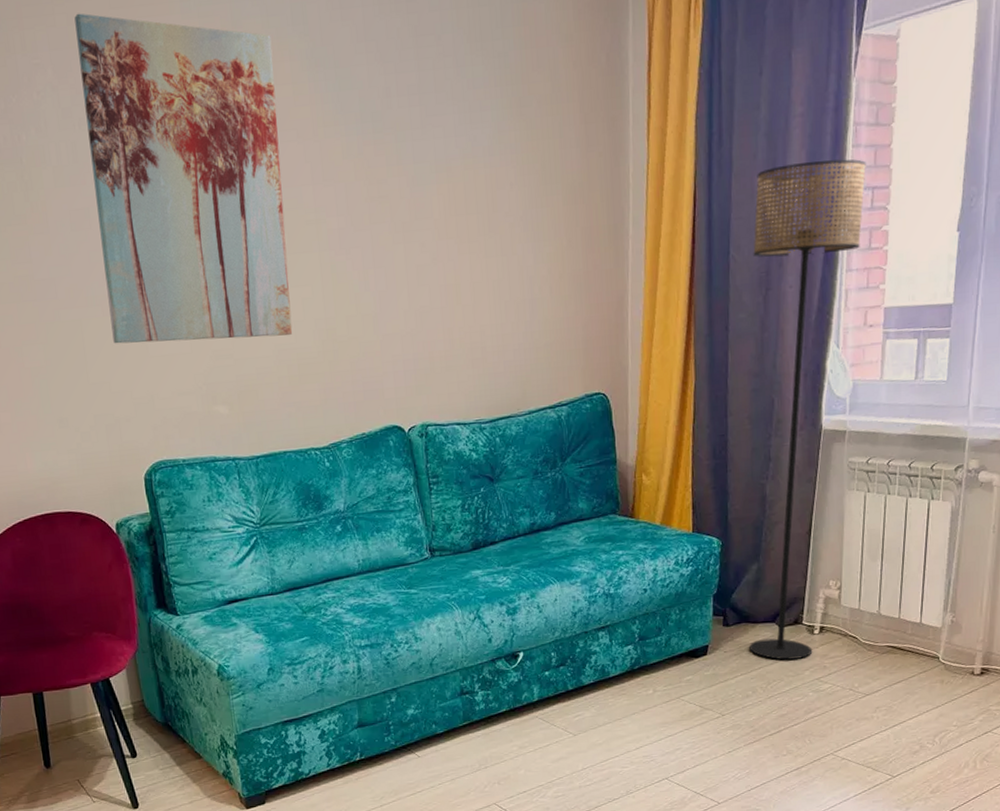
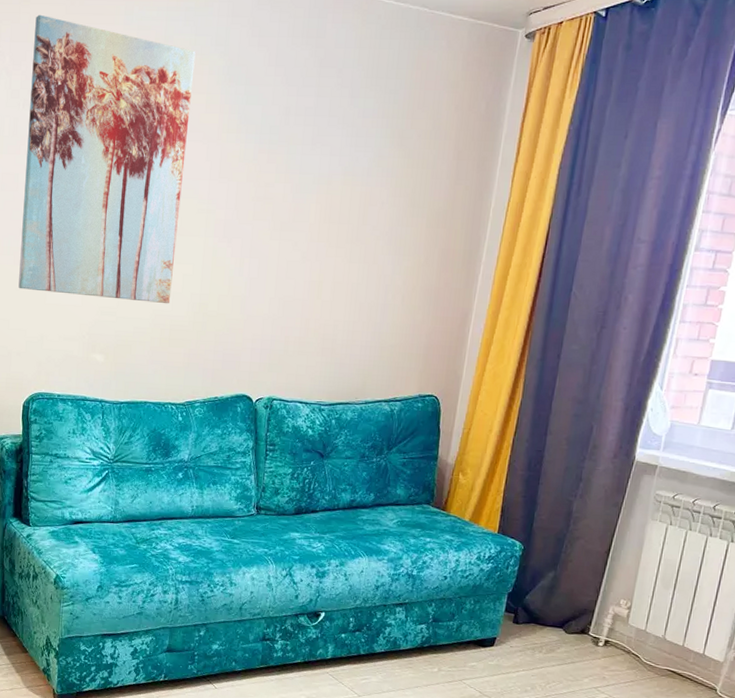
floor lamp: present [749,159,866,660] -> none [534,219,713,666]

